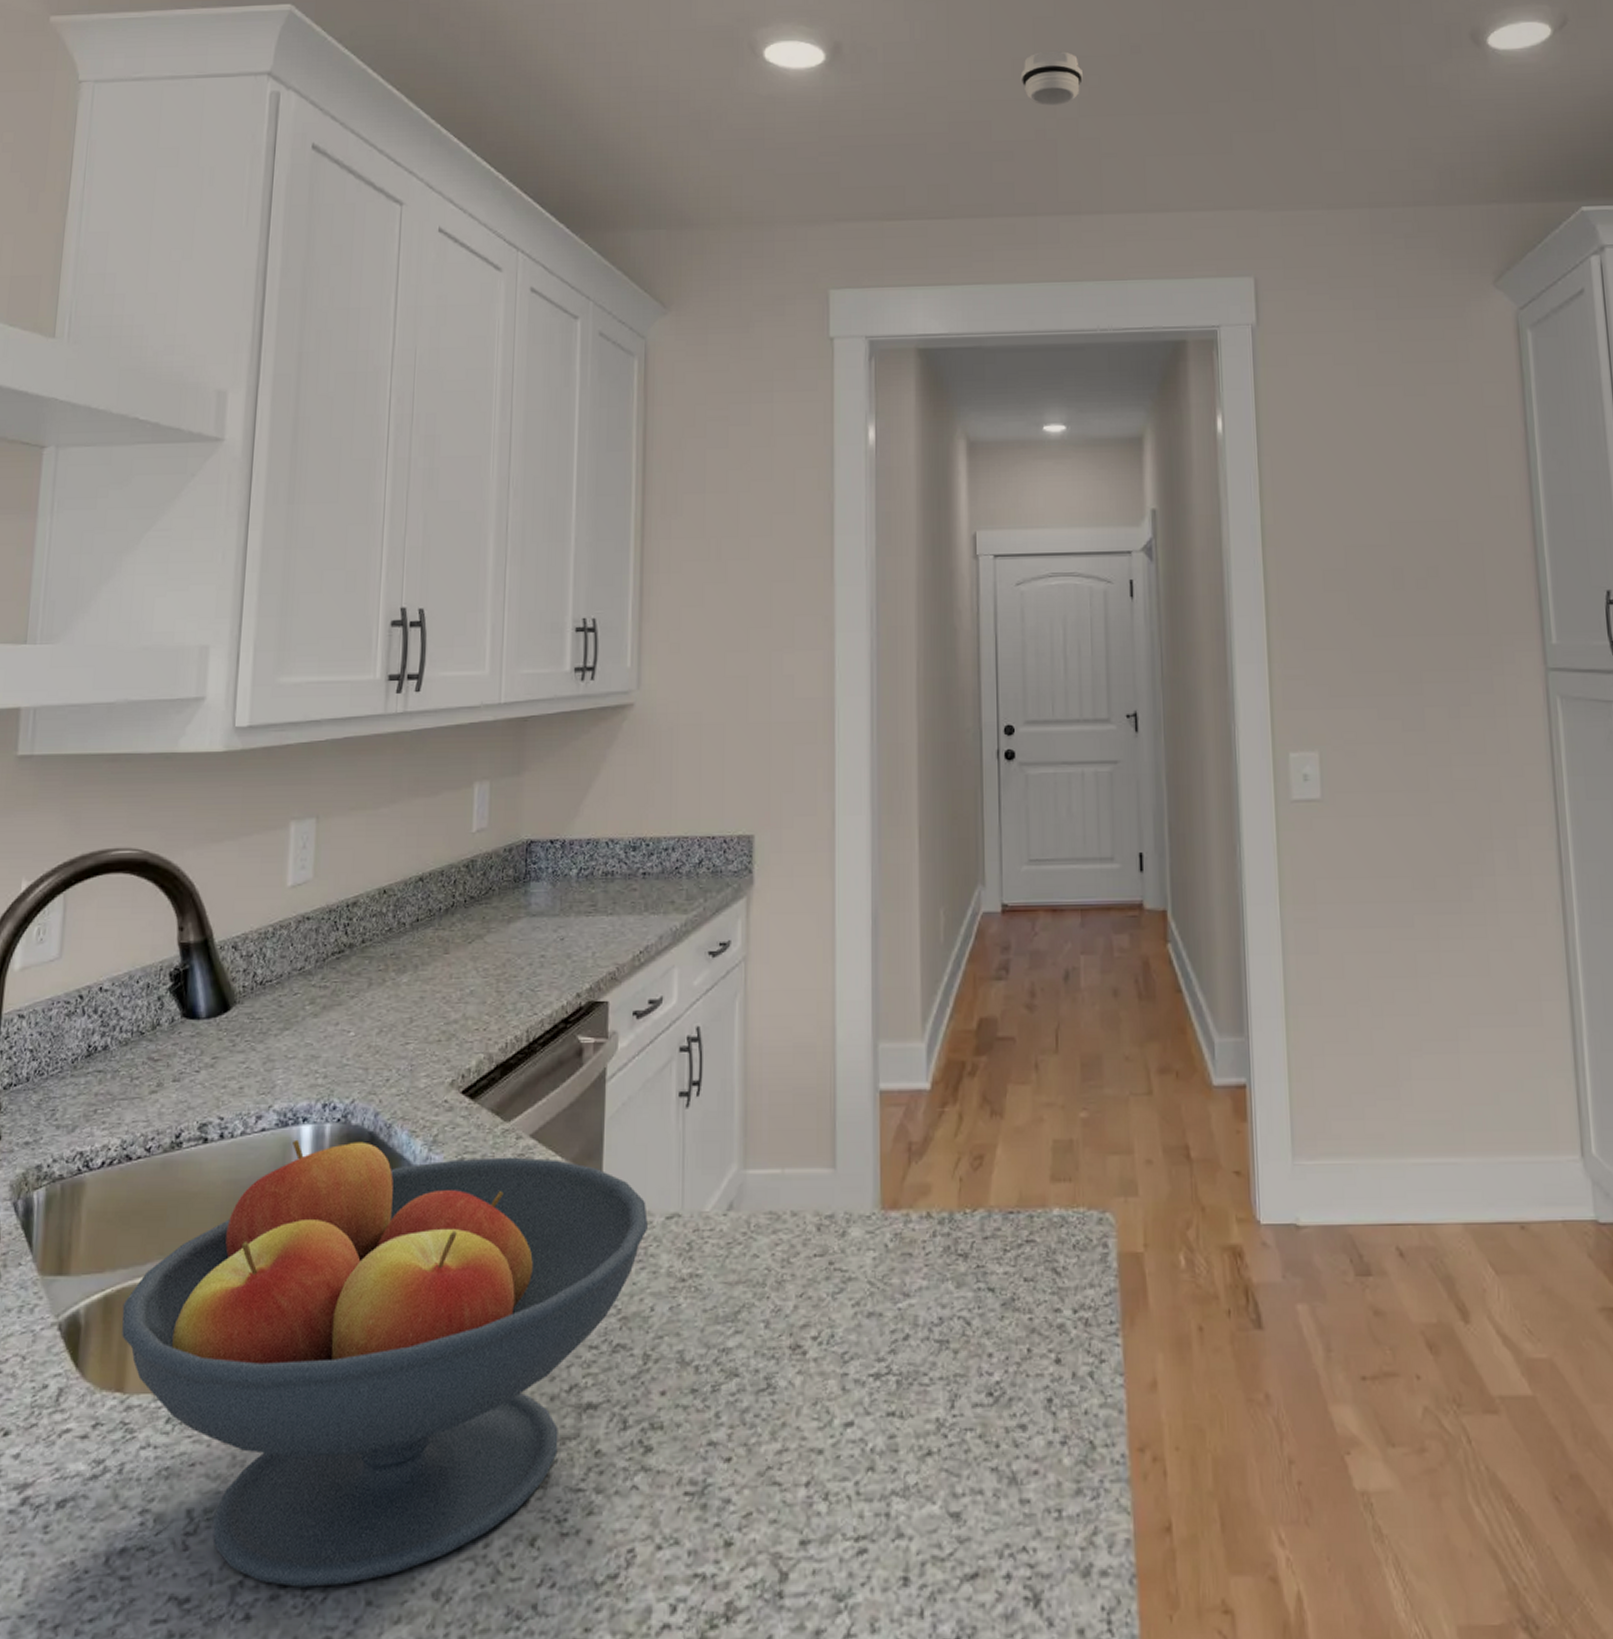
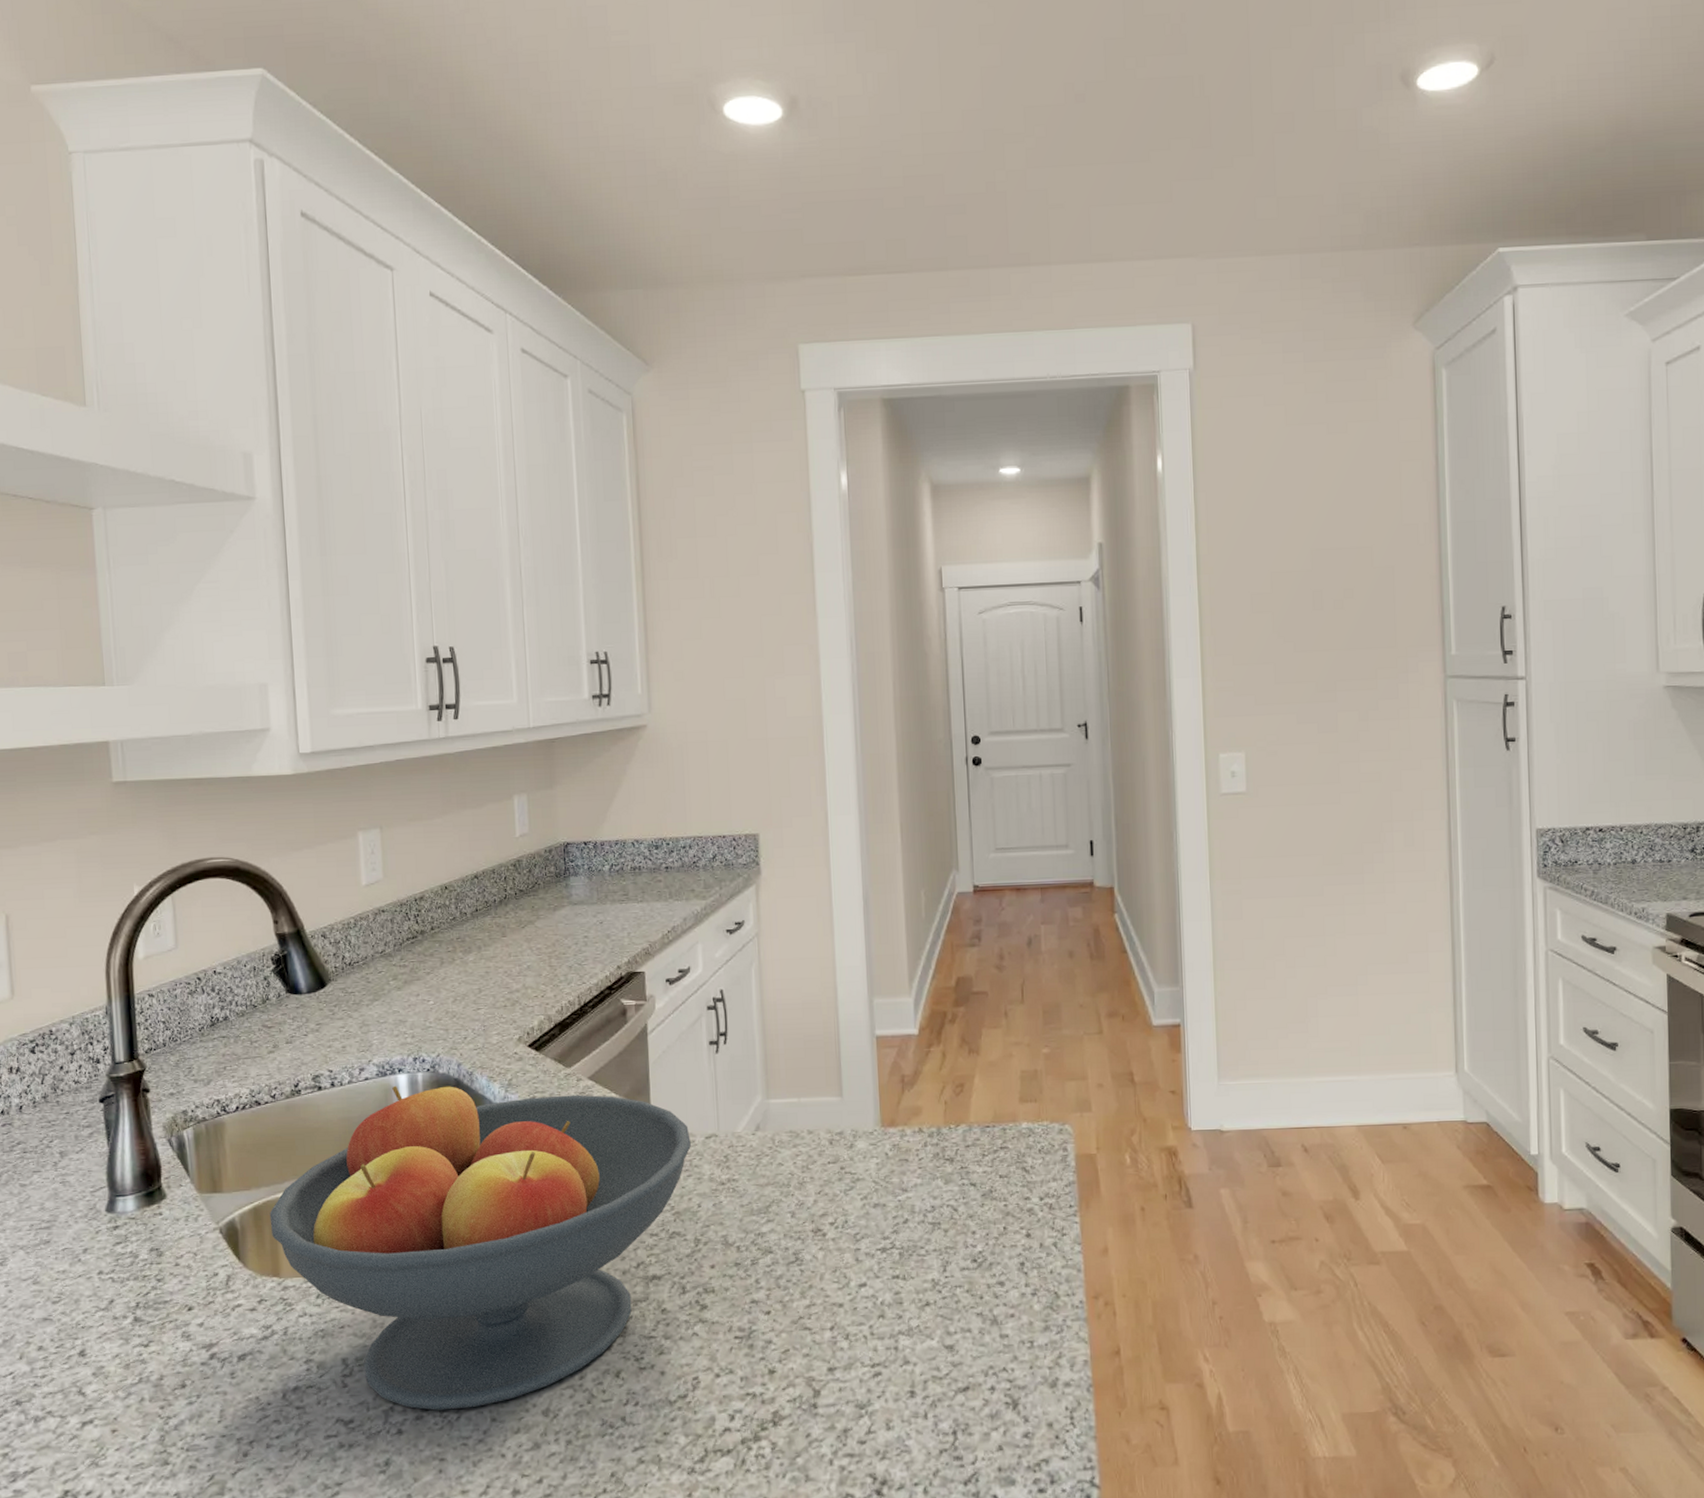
smoke detector: present [1020,50,1083,106] -> none [970,101,1030,158]

